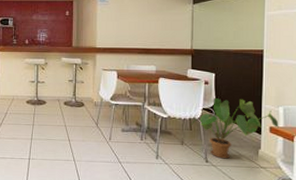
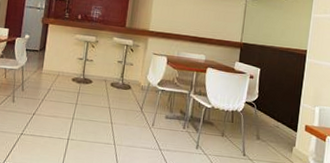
house plant: present [191,98,279,159] -> none [232,93,314,154]

